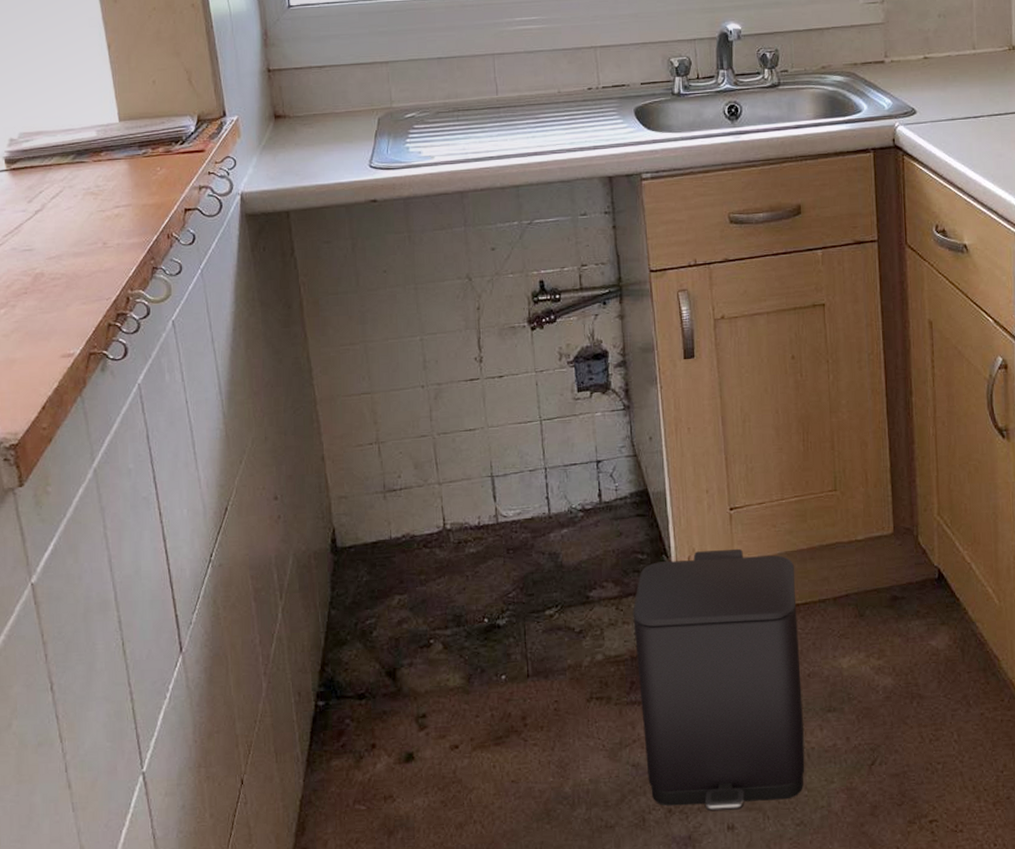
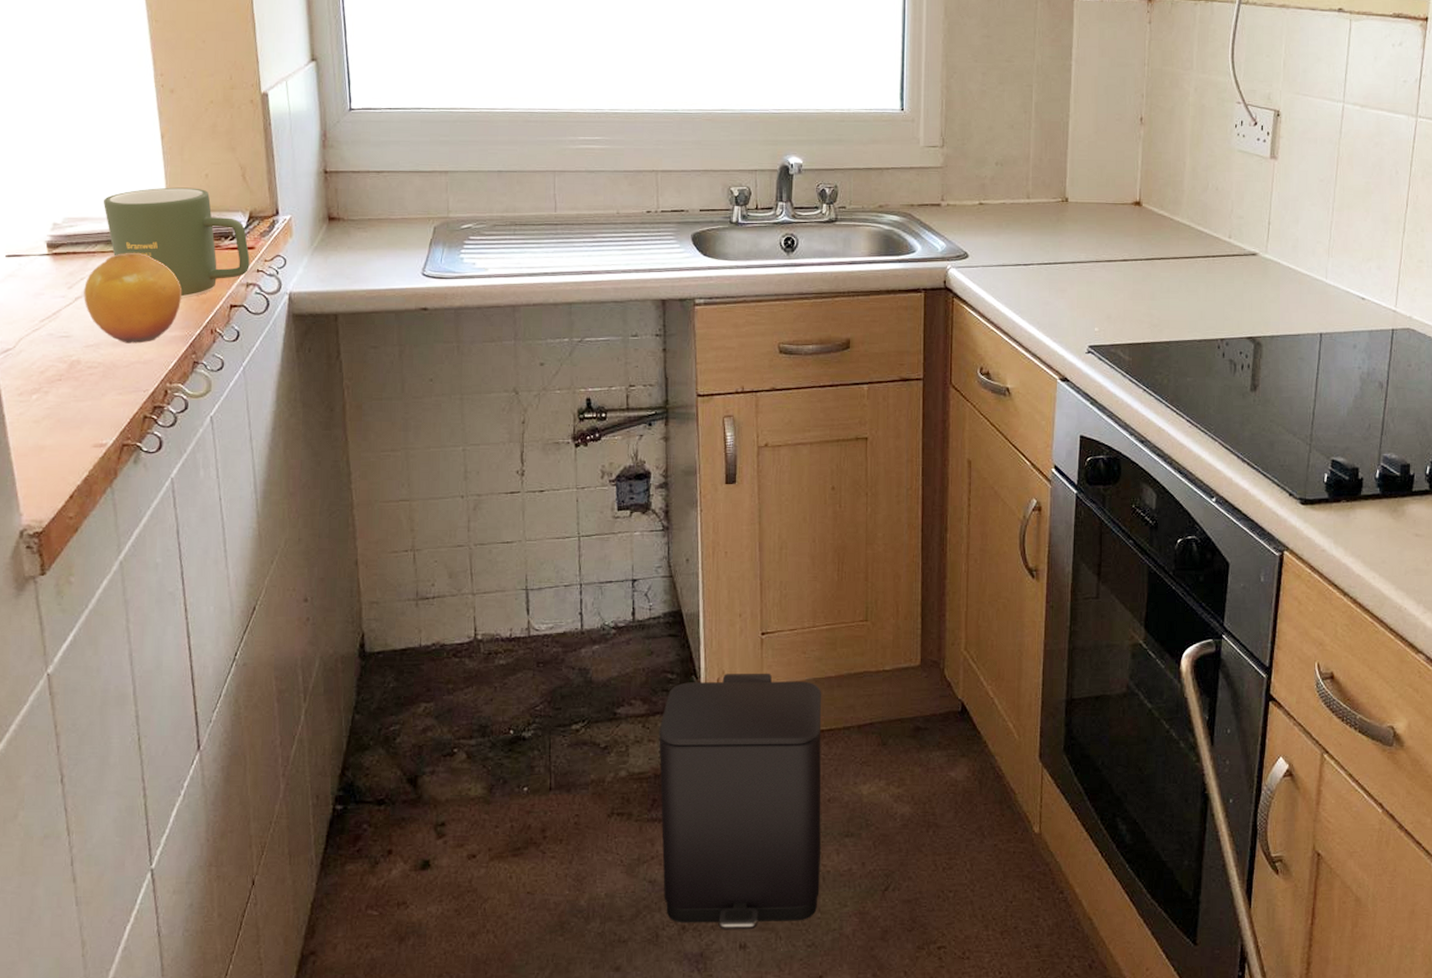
fruit: none [43,163,137,253] -> present [84,253,181,344]
mug: none [57,95,201,206] -> present [104,187,250,299]

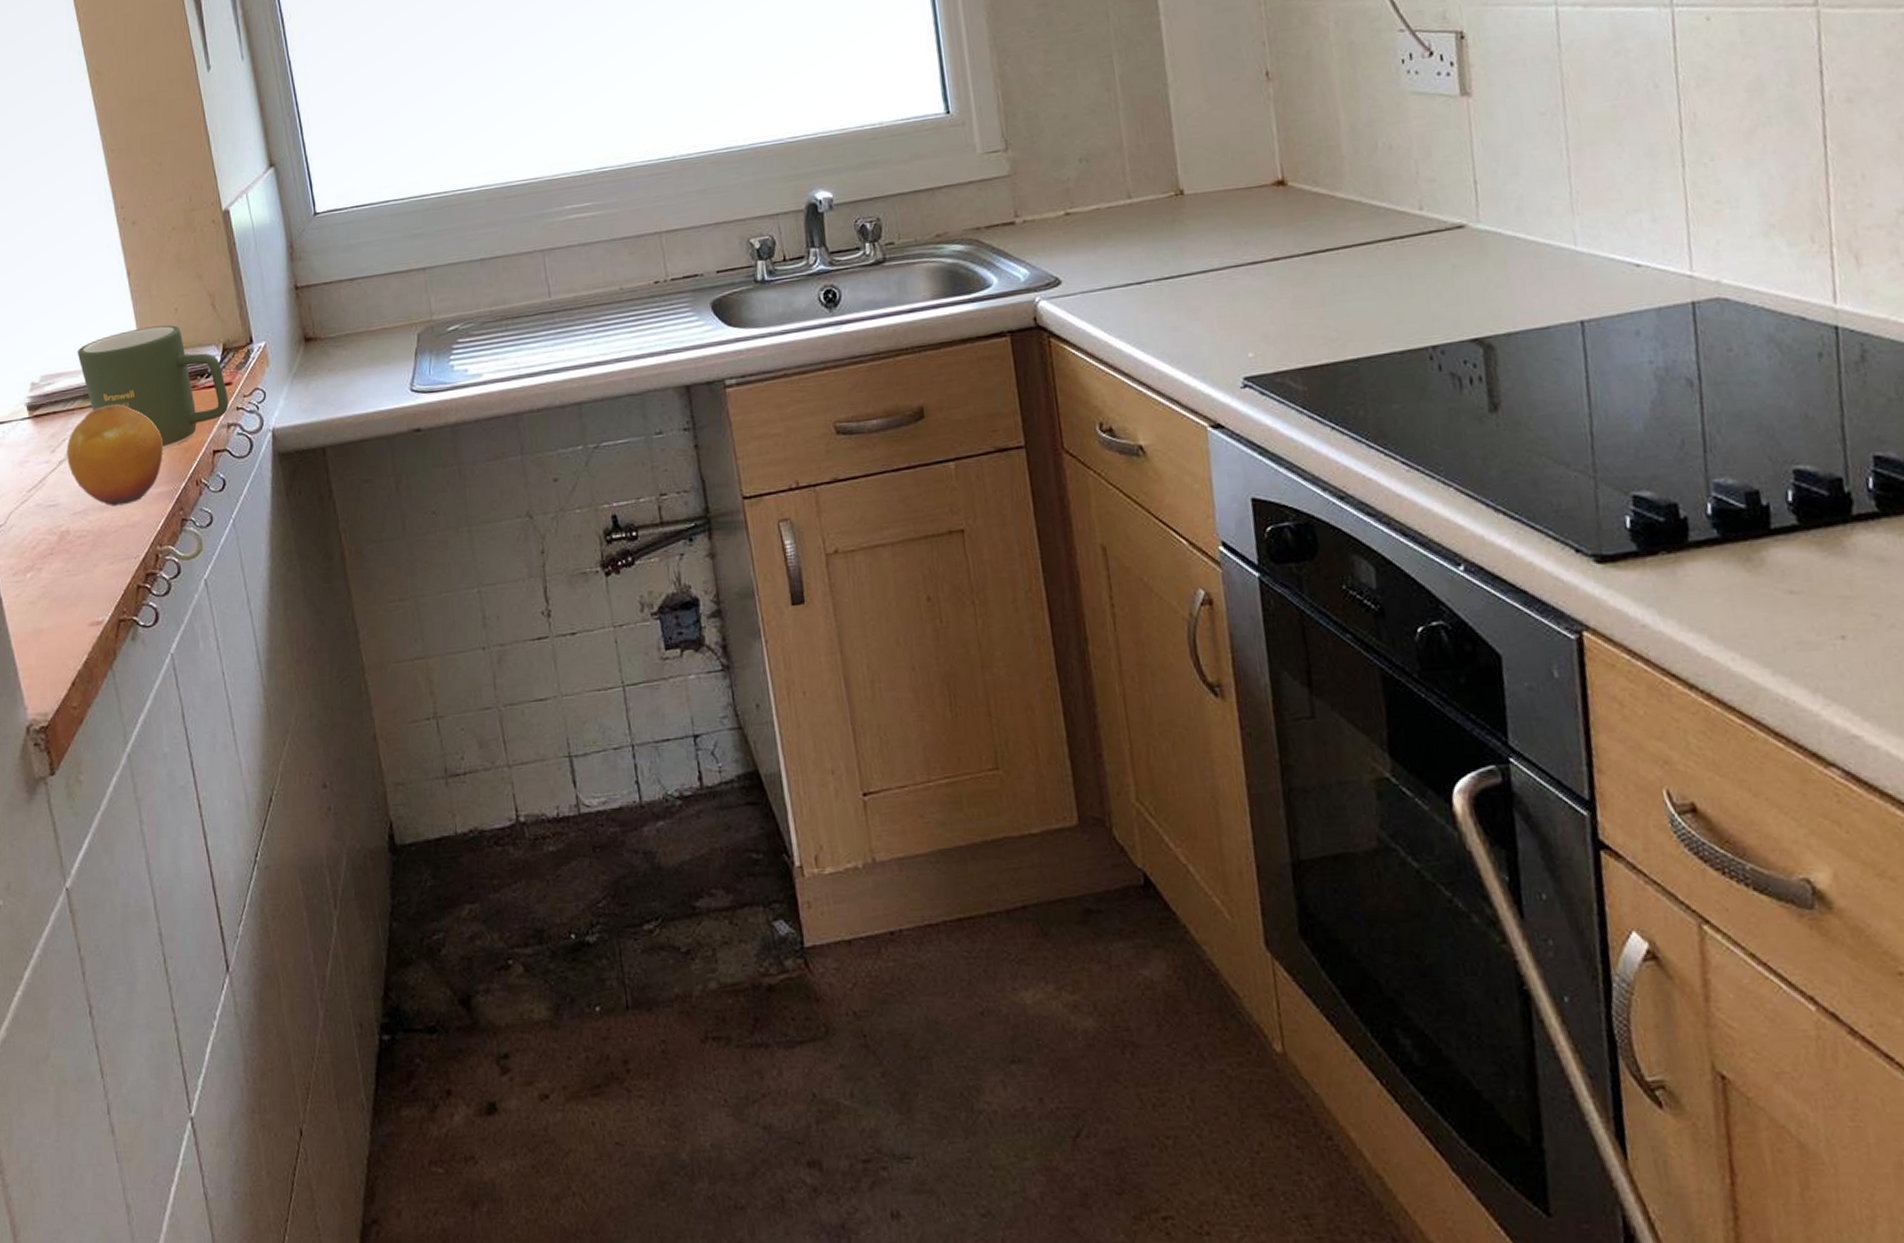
pedal bin: present [659,673,822,930] -> none [750,845,988,1193]

